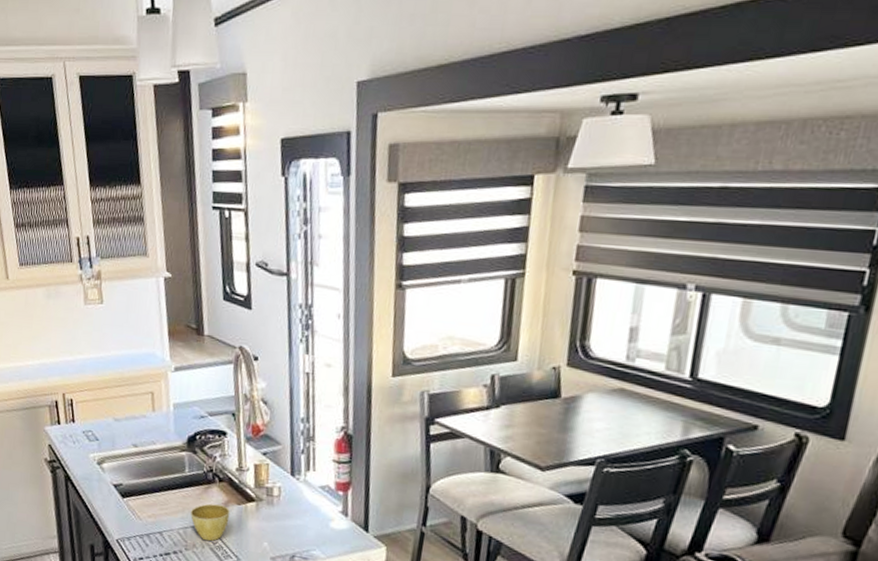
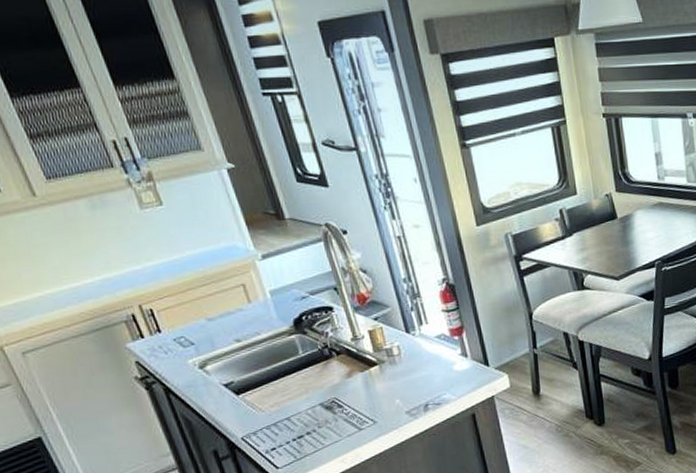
flower pot: present [191,503,230,542] -> none [315,376,356,414]

